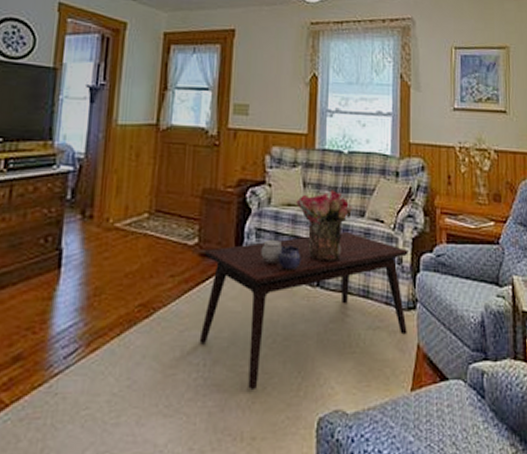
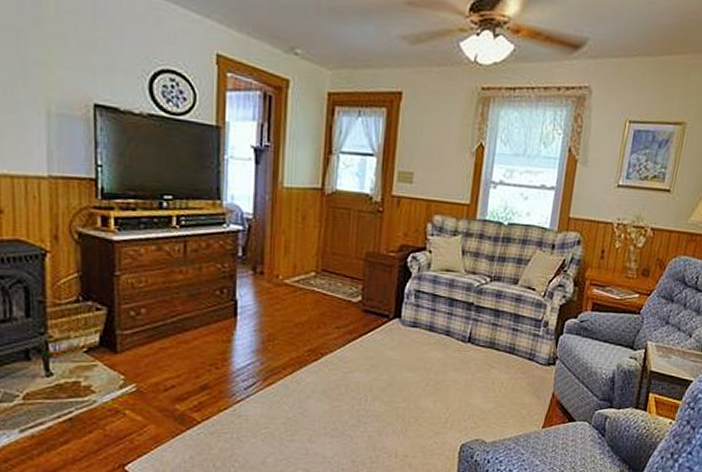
coffee table: present [199,231,408,391] -> none [361,296,555,422]
ceramic pot: present [261,240,301,272] -> none [419,301,456,329]
bouquet: present [296,190,353,262] -> none [454,258,508,322]

